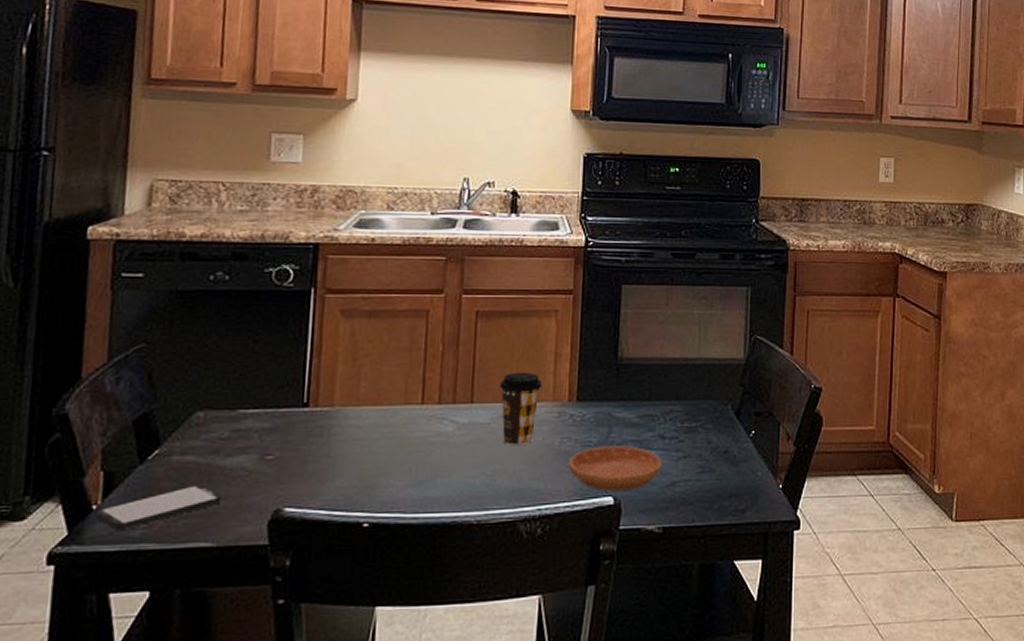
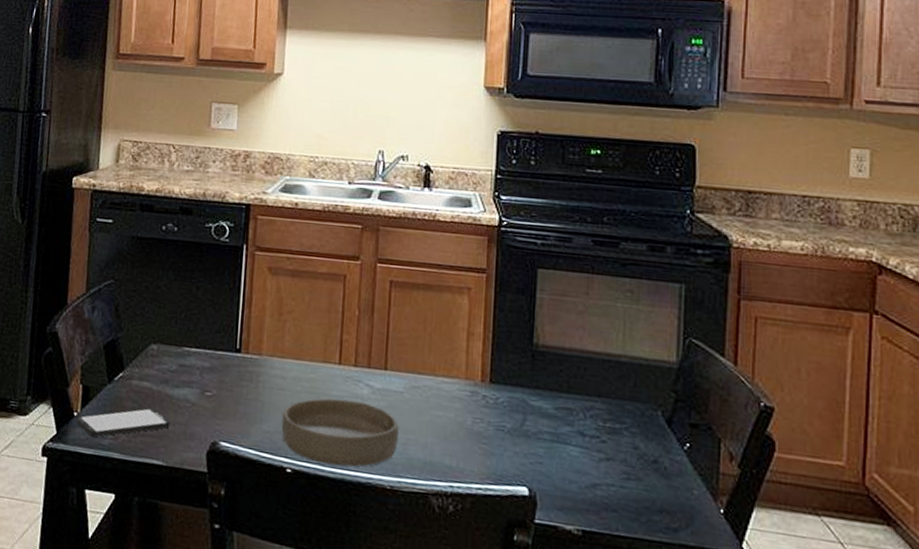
bowl: none [357,439,486,511] -> present [281,398,399,467]
coffee cup: present [500,372,542,446] -> none [413,345,455,420]
saucer: present [569,446,663,492] -> none [481,432,583,484]

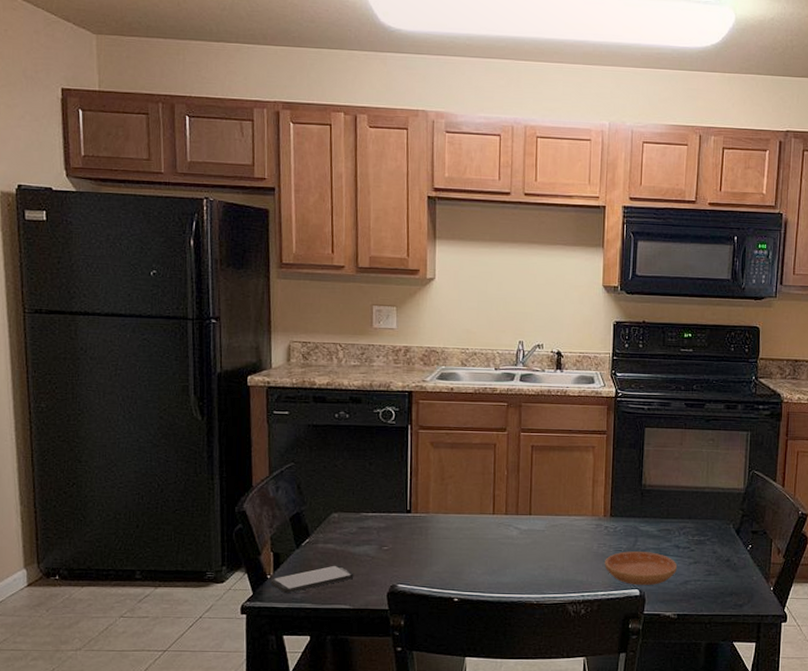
bowl: present [281,398,399,467] -> none [448,540,542,592]
saucer: none [481,432,583,484] -> present [605,551,678,586]

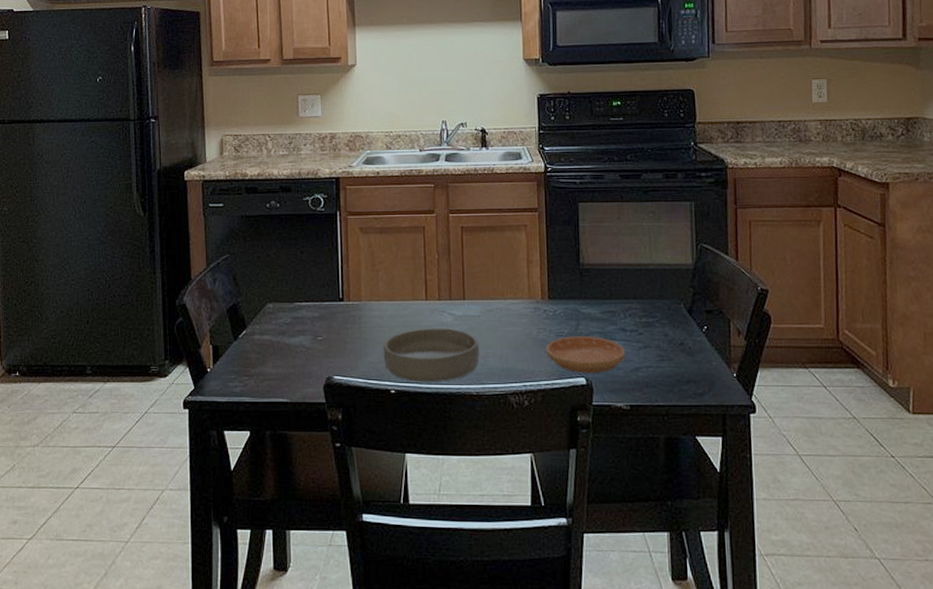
smartphone: present [270,565,354,594] -> none [210,357,290,387]
bowl: none [448,540,542,592] -> present [383,328,479,382]

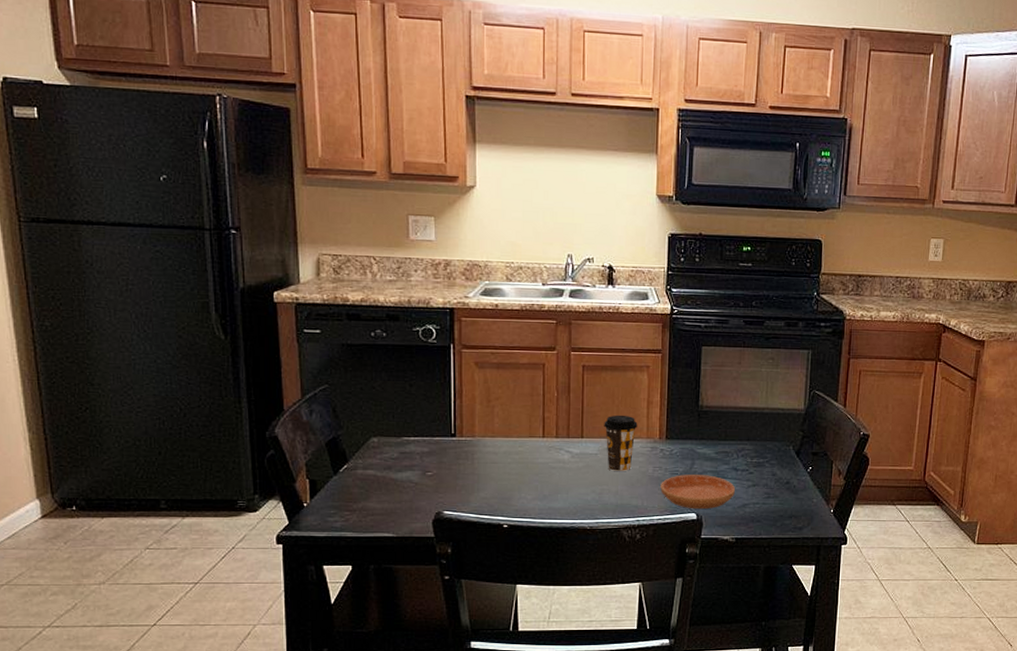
bowl: present [383,328,479,382] -> none [496,465,595,517]
coffee cup: none [485,275,519,335] -> present [604,415,638,472]

